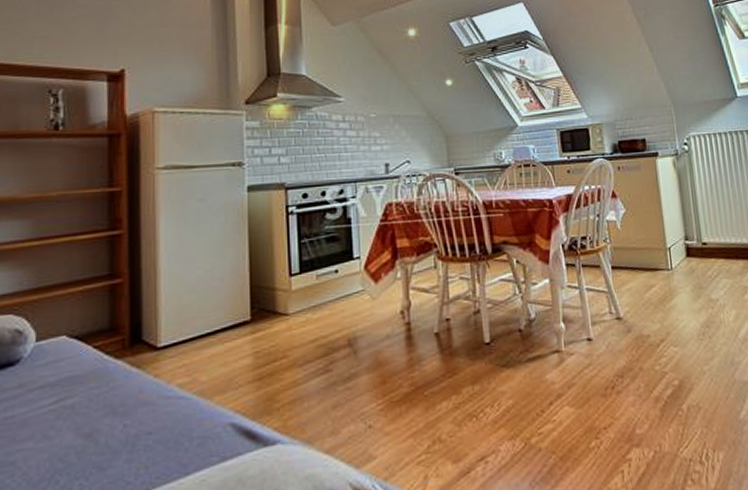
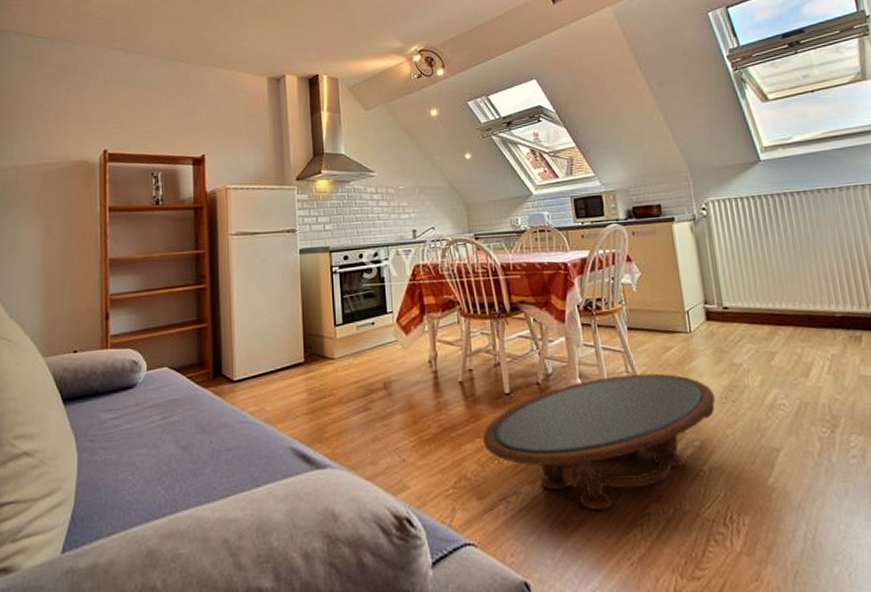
coffee table: none [459,313,694,463] -> present [482,373,716,511]

